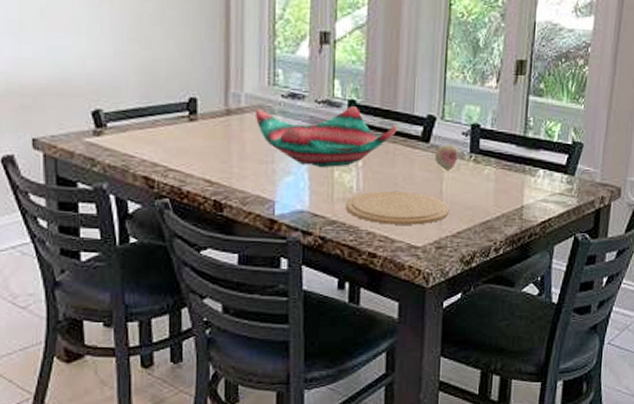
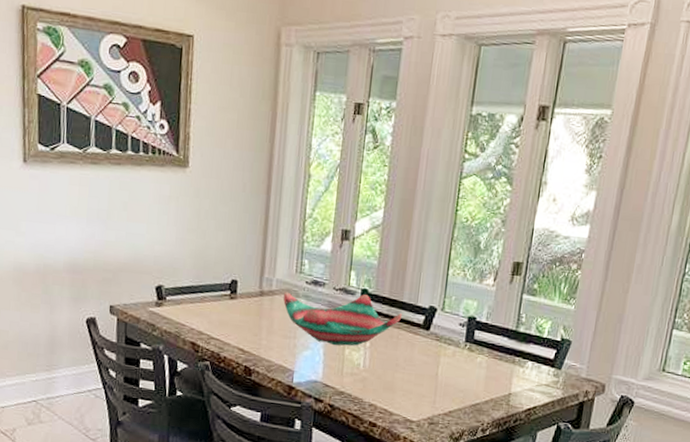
plate: present [345,190,450,225] -> none [352,369,443,402]
fruit: present [435,144,459,171] -> none [433,332,456,356]

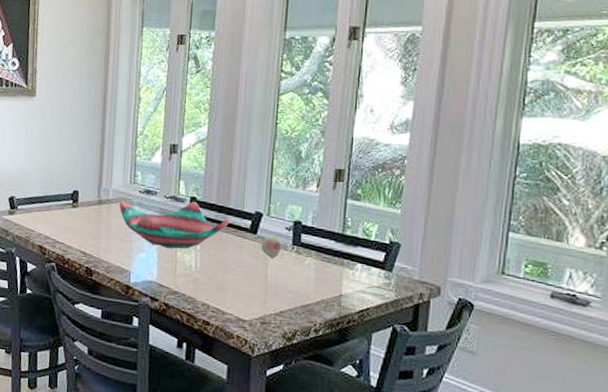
fruit: none [433,332,456,356] -> present [261,236,283,259]

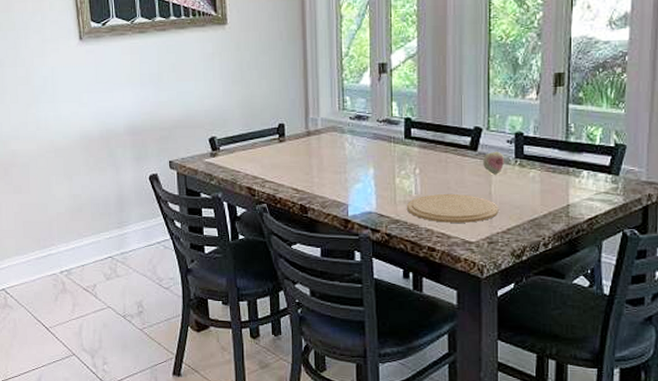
decorative bowl: present [120,200,230,249] -> none [330,123,448,175]
plate: none [185,271,274,302] -> present [406,193,499,223]

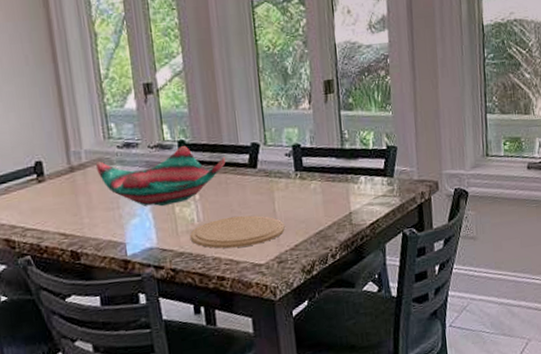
decorative bowl: none [330,123,448,175] -> present [96,146,226,206]
fruit: present [483,151,505,175] -> none [263,166,286,191]

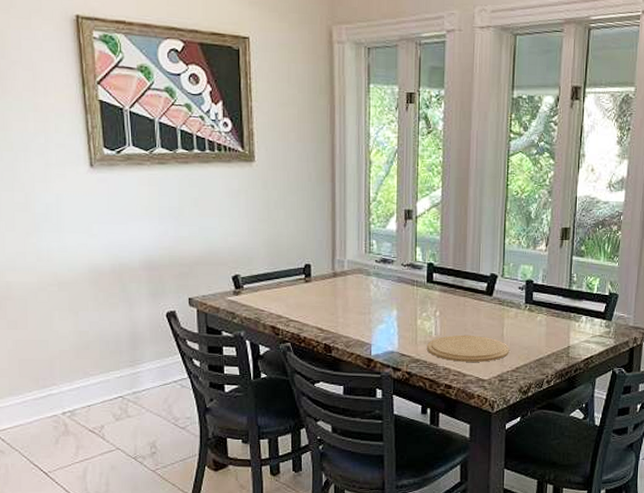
decorative bowl: present [96,146,226,206] -> none [356,268,467,317]

